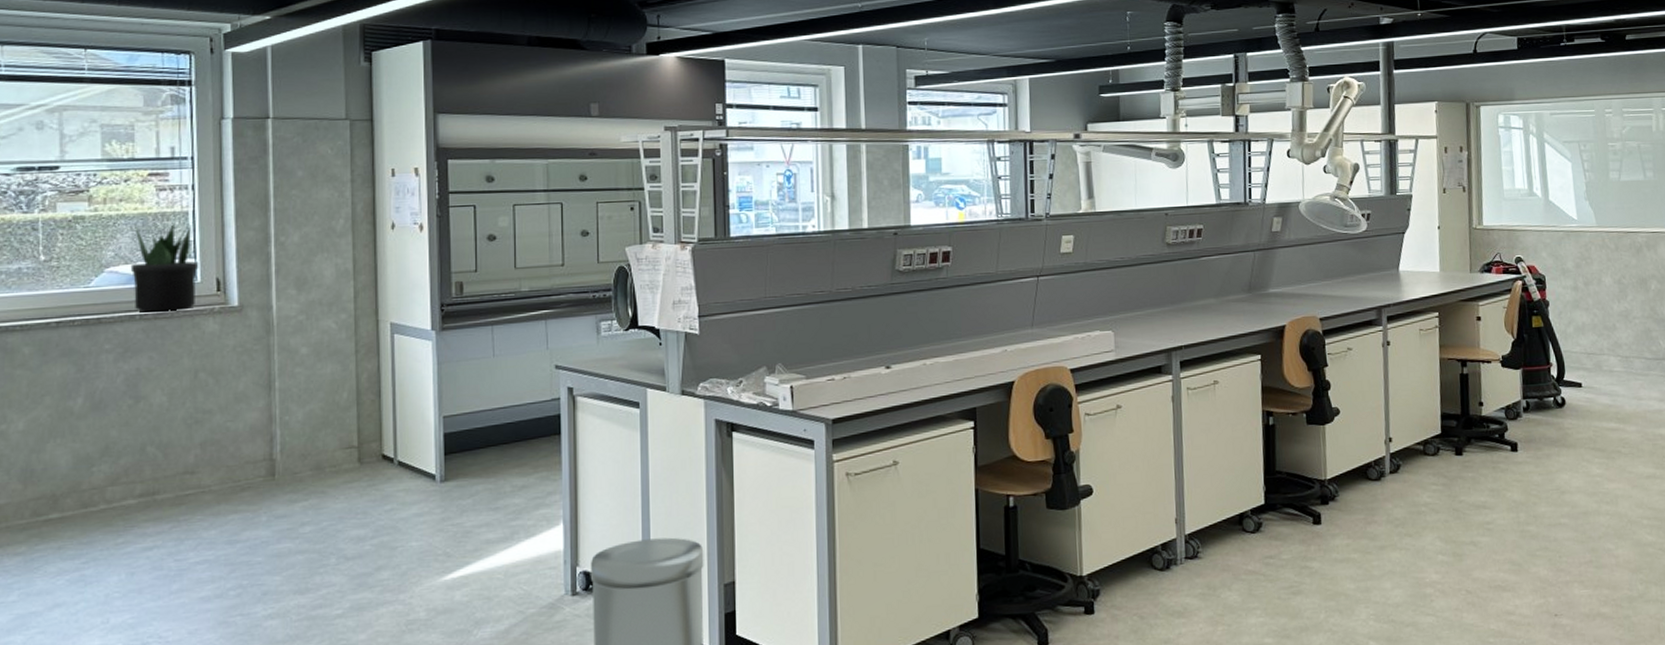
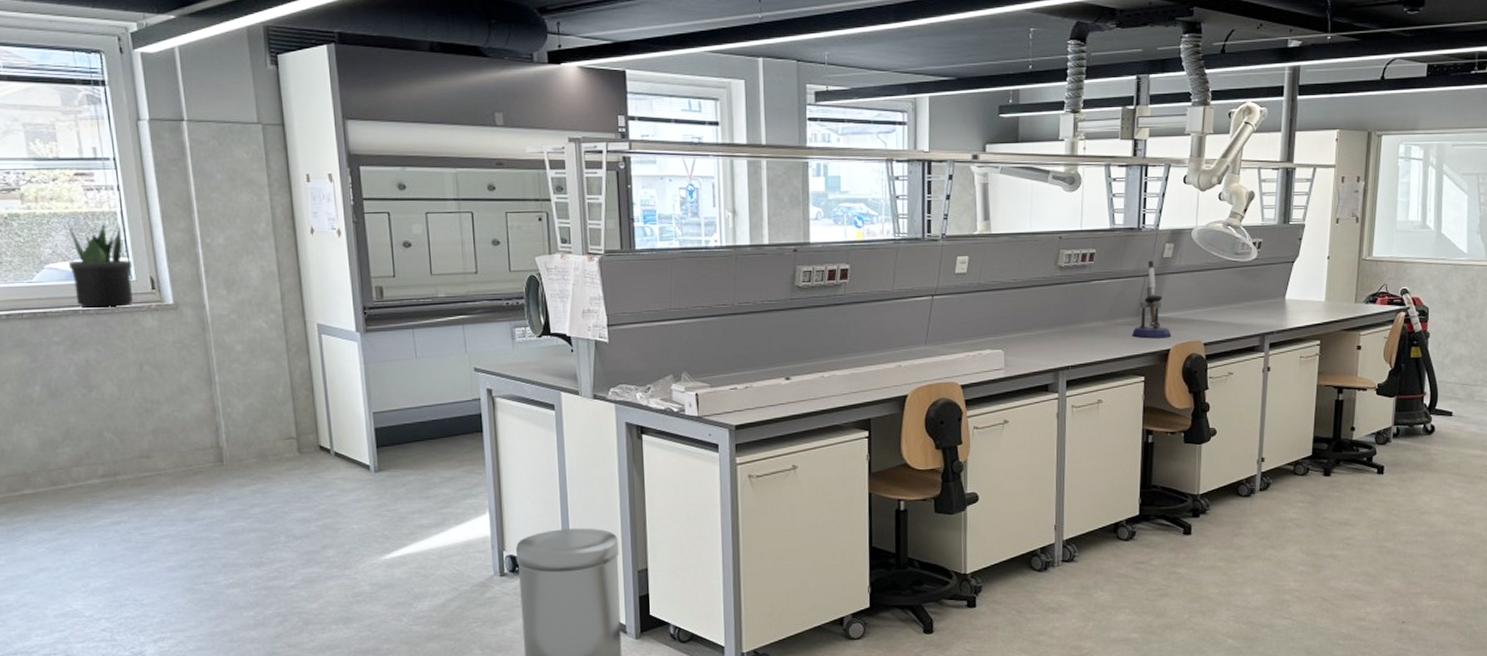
microscope: none [1245,234,1285,315] -> present [1132,260,1171,339]

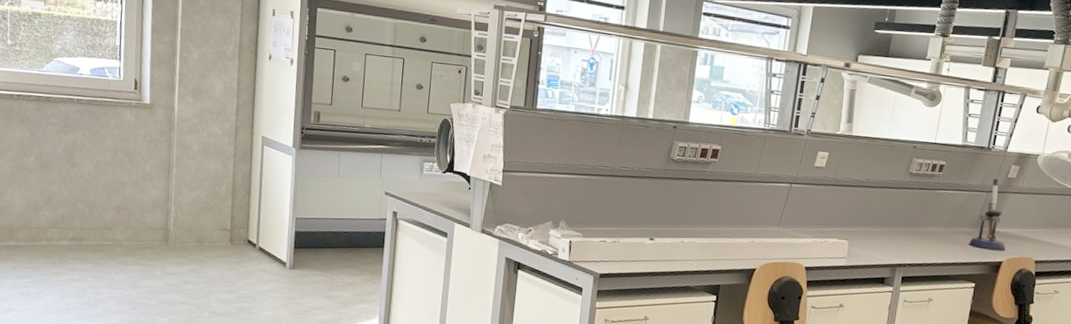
planter: present [67,223,133,308] -> none [72,26,123,101]

